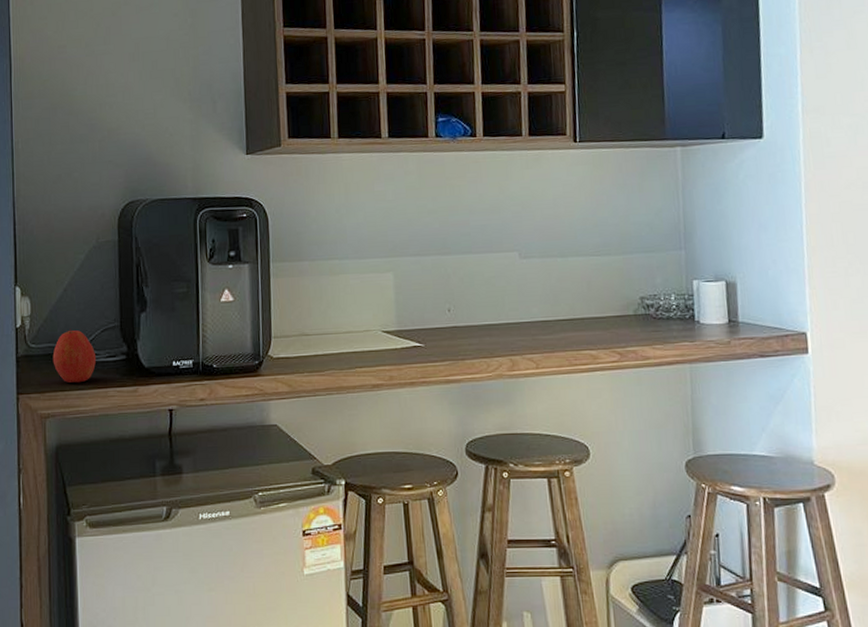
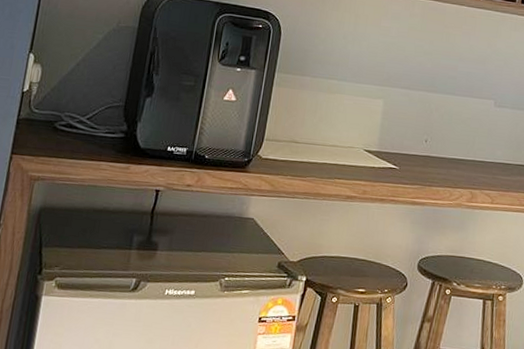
apple: present [52,328,97,383] -> none [52,100,96,153]

